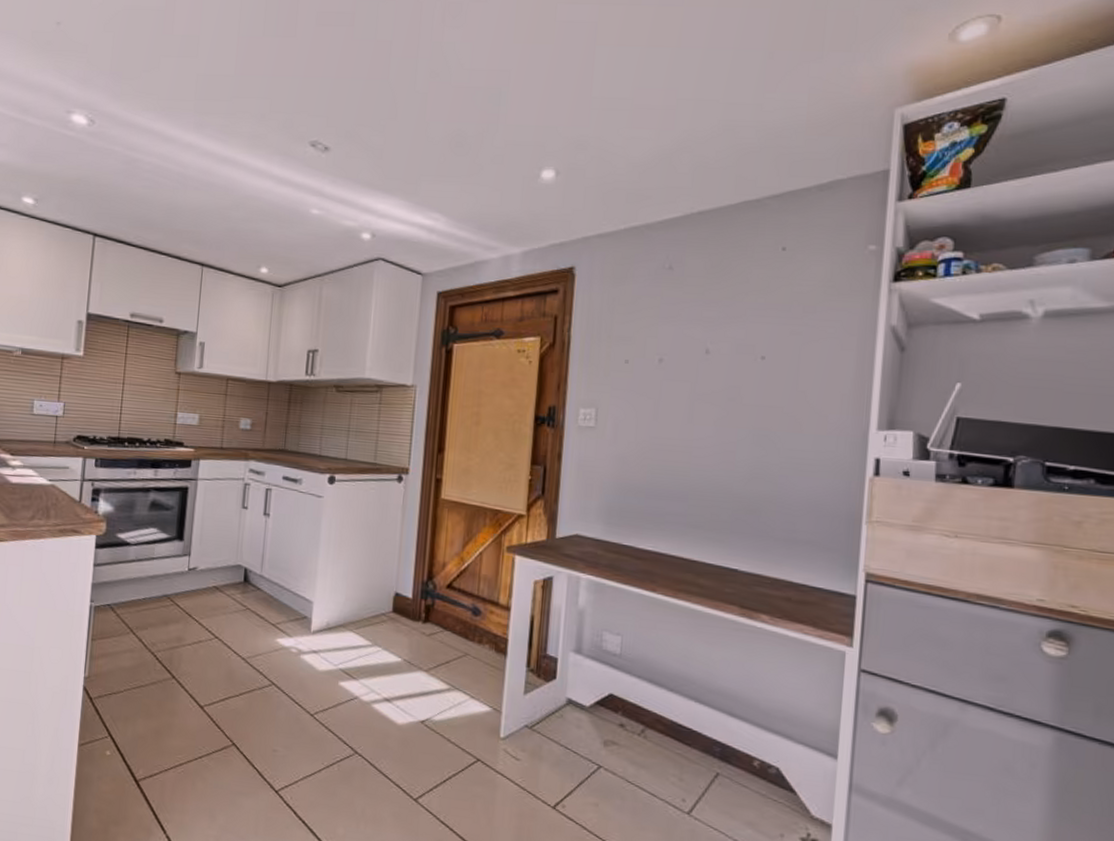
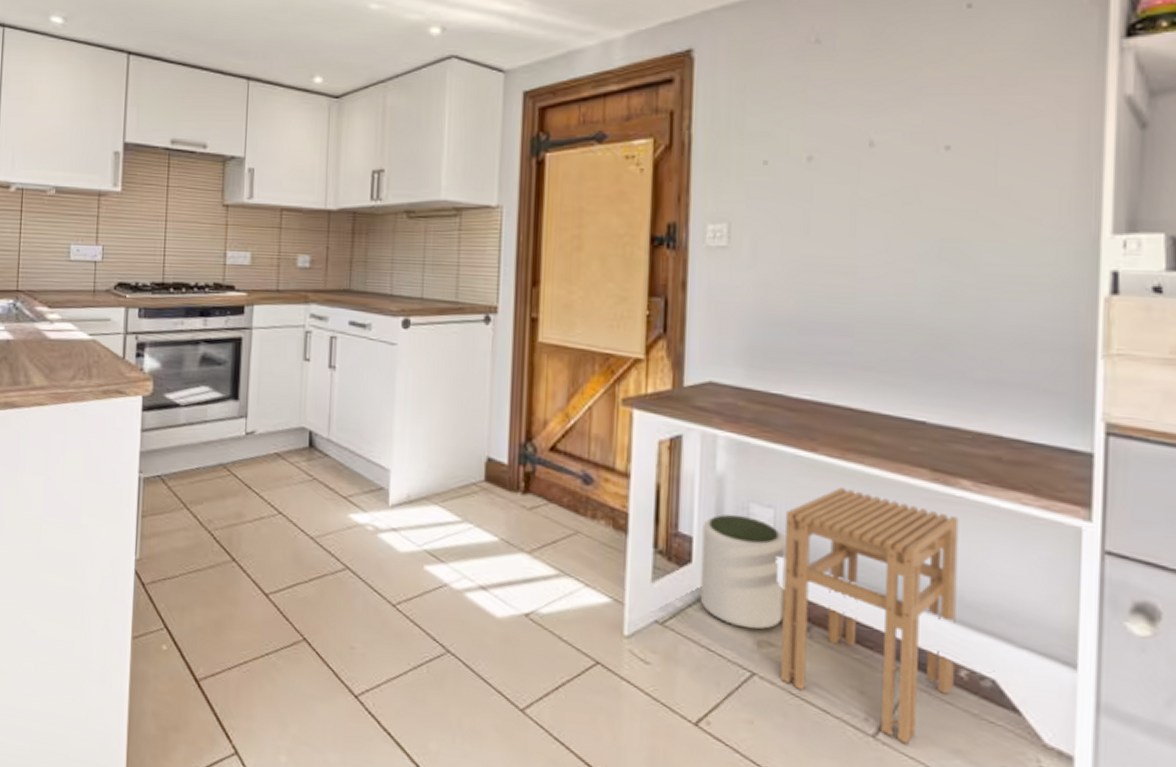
plant pot: none [561,640,629,732] -> present [700,514,786,630]
stool: none [620,620,759,819] -> present [780,487,959,745]

